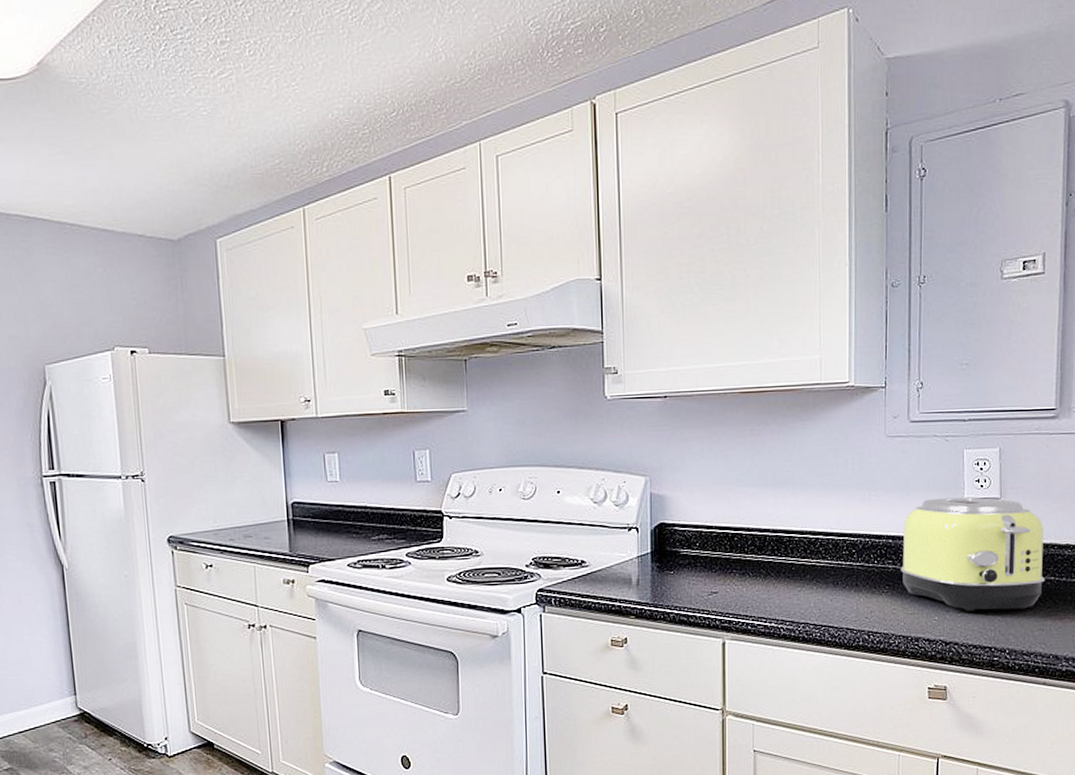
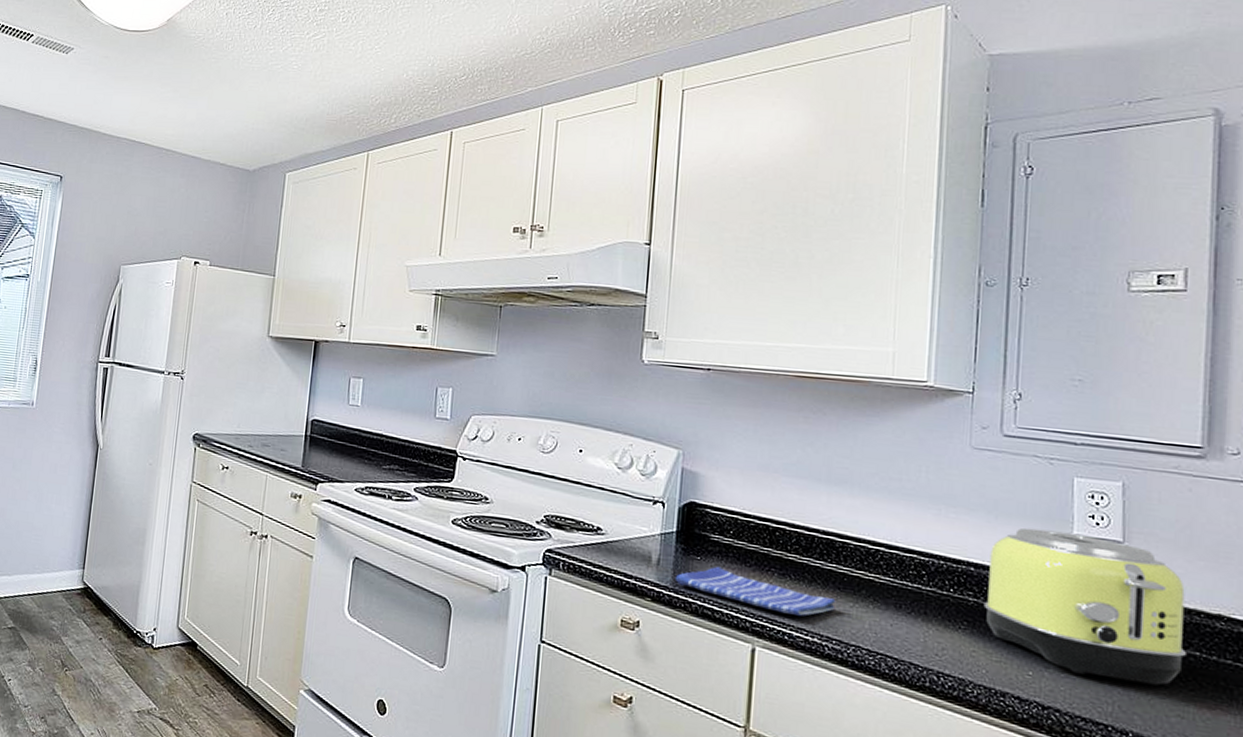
dish towel: none [653,576,787,607] -> present [674,566,836,617]

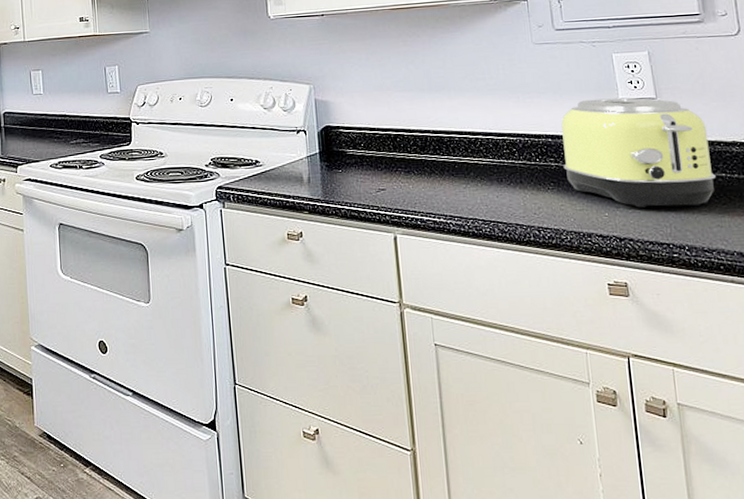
dish towel: present [674,566,836,617] -> none [324,174,453,203]

